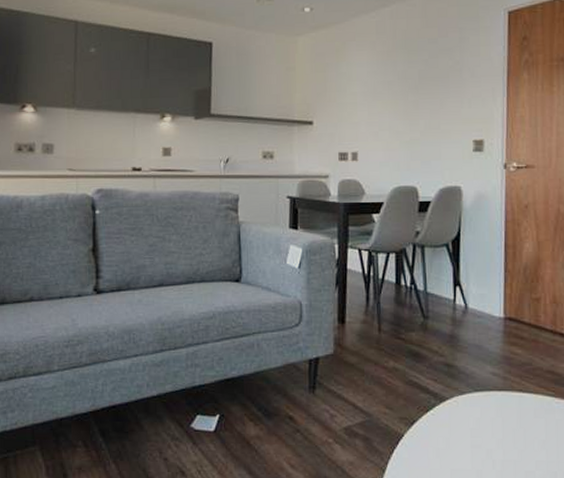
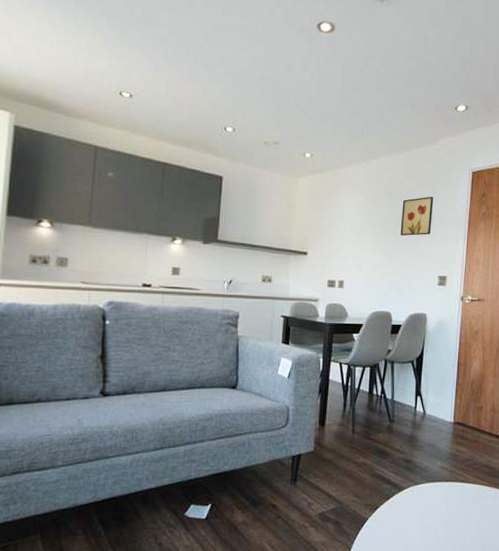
wall art: none [422,45,462,95] -> present [400,196,434,236]

